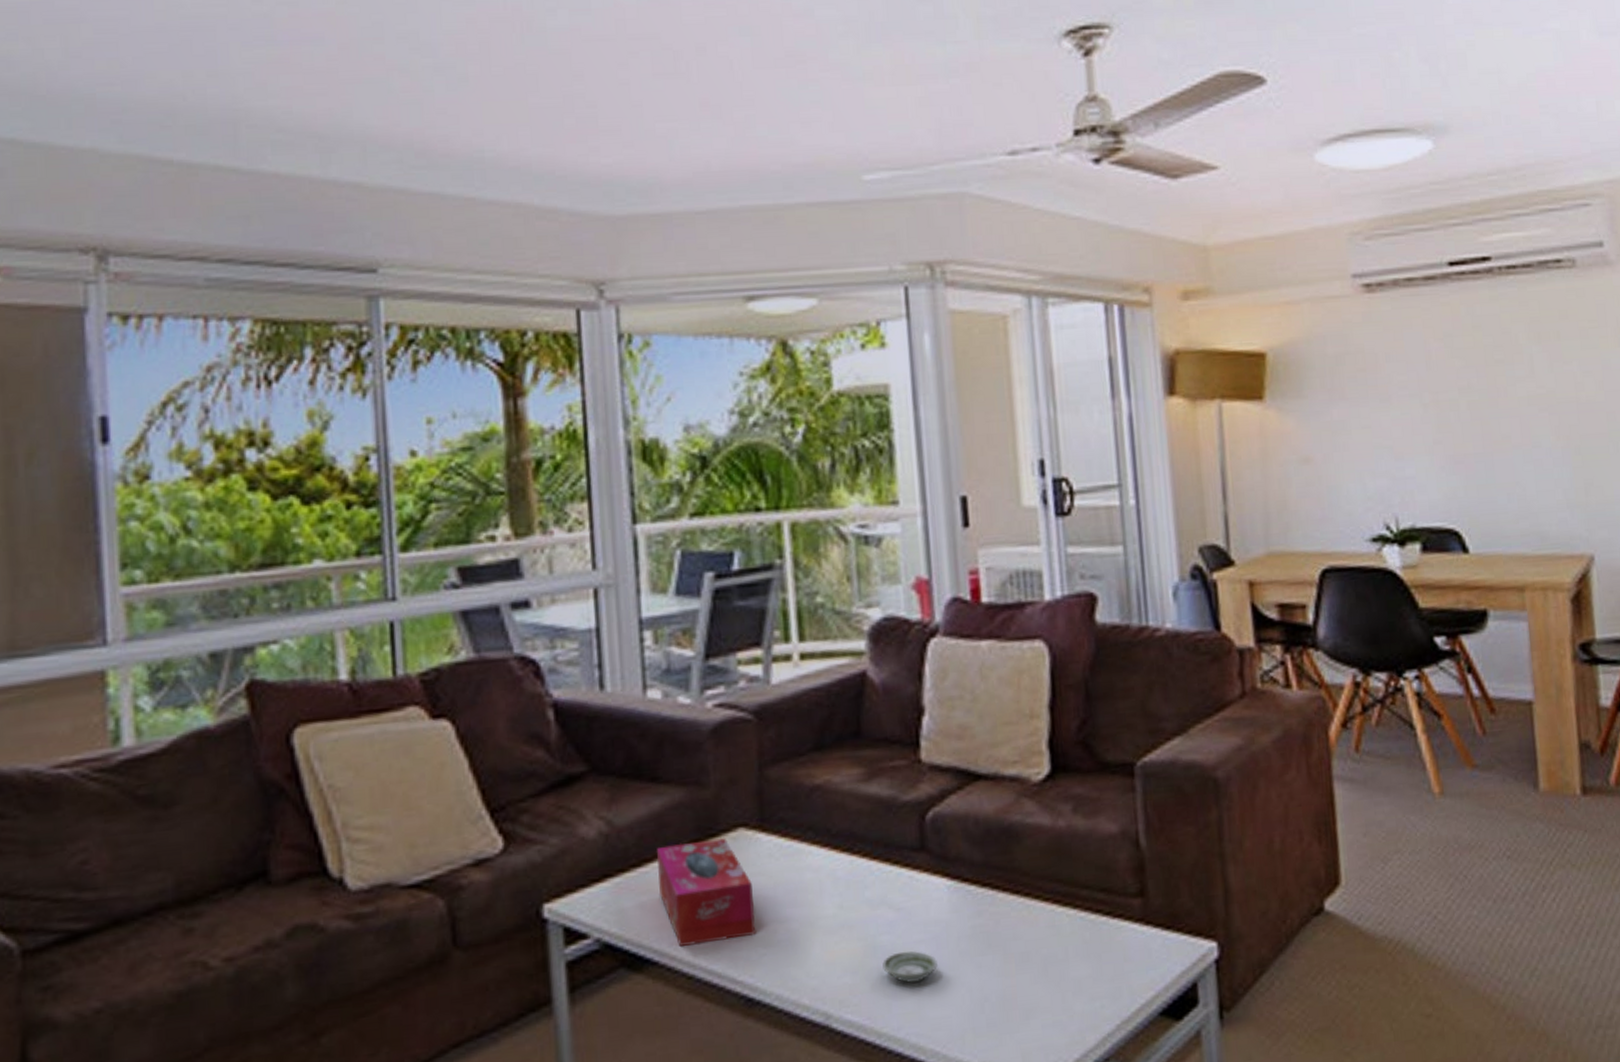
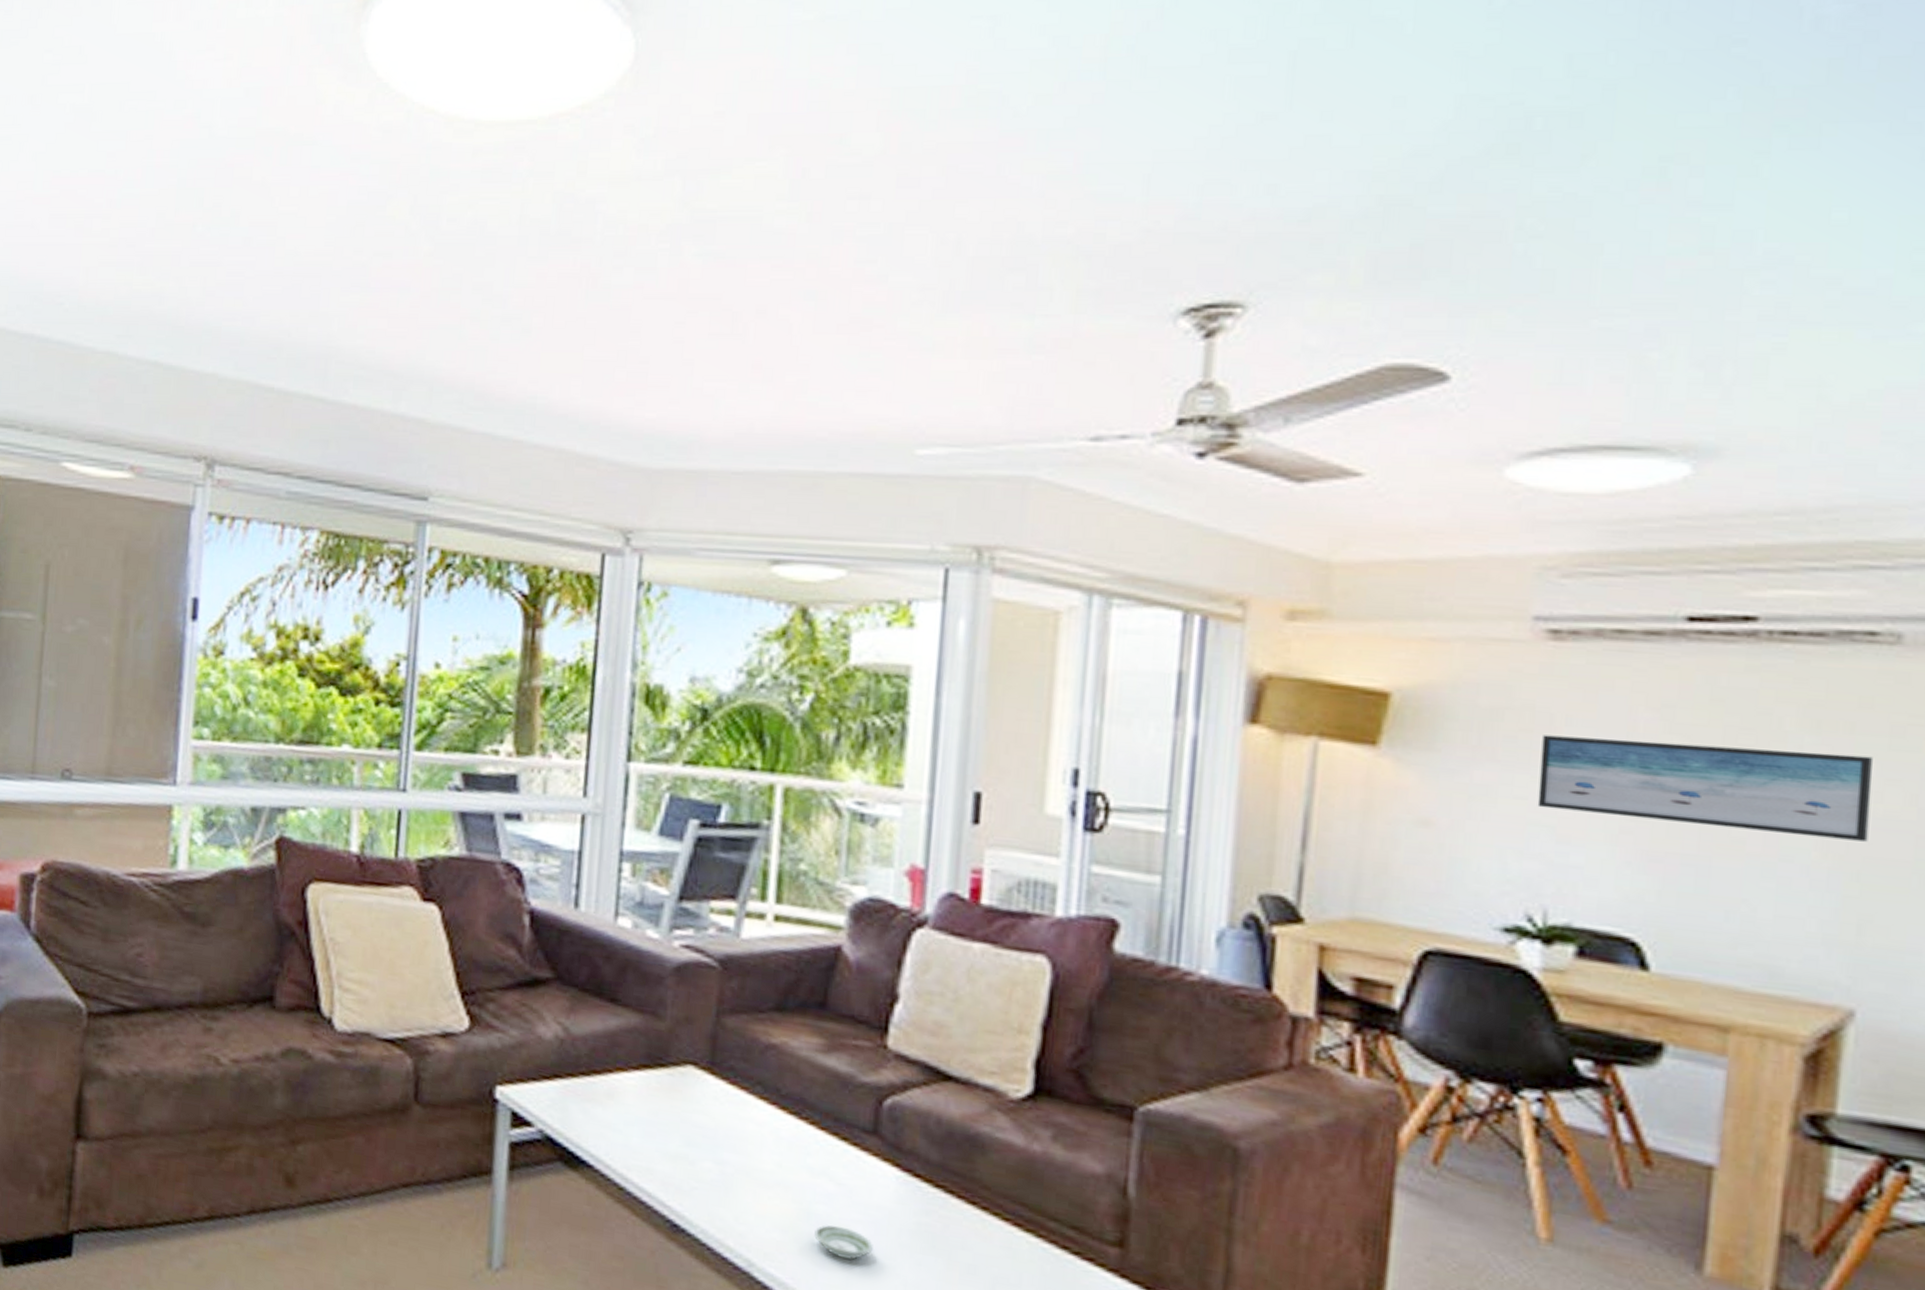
tissue box: present [657,837,755,946] -> none [603,1062,694,1168]
wall art: none [1373,356,1580,433] -> present [1537,735,1873,842]

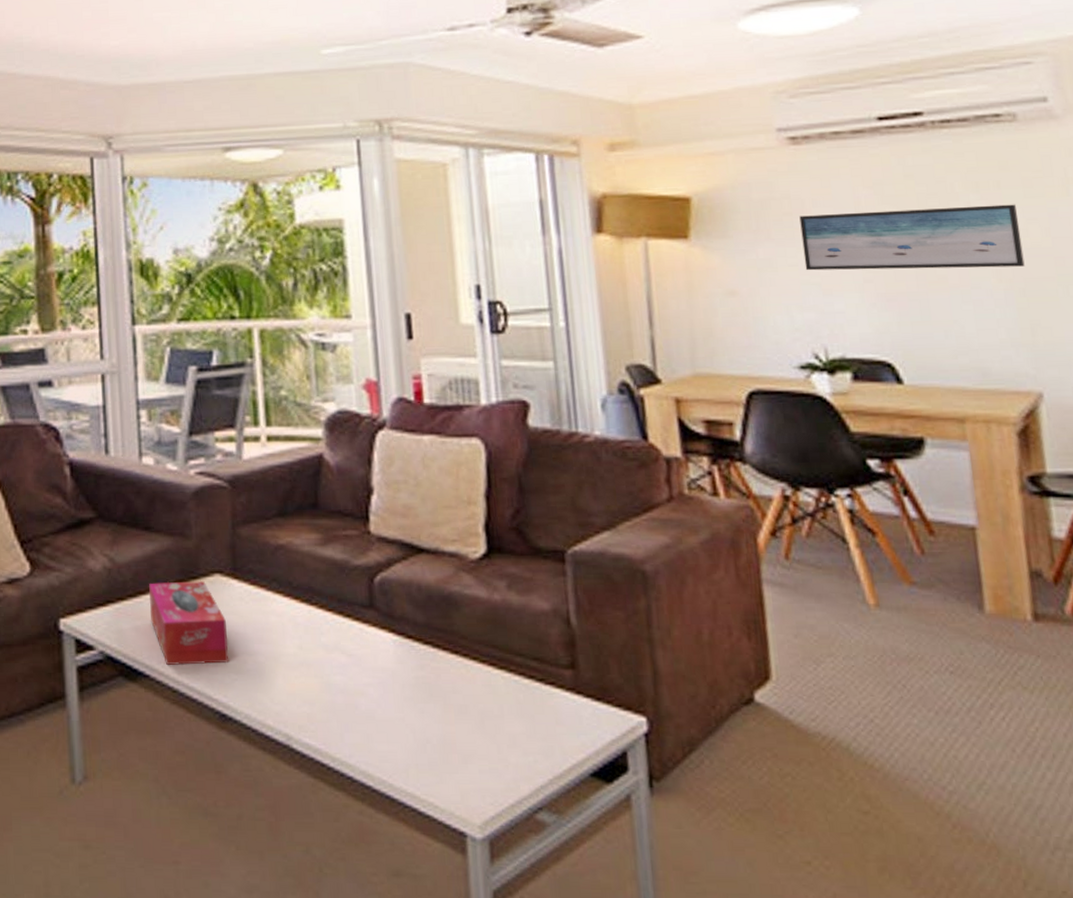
tissue box: none [603,1062,694,1168] -> present [149,580,228,665]
saucer: present [814,1225,874,1260] -> none [336,691,385,718]

